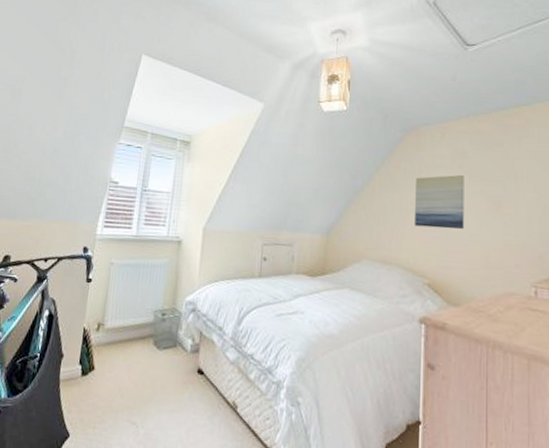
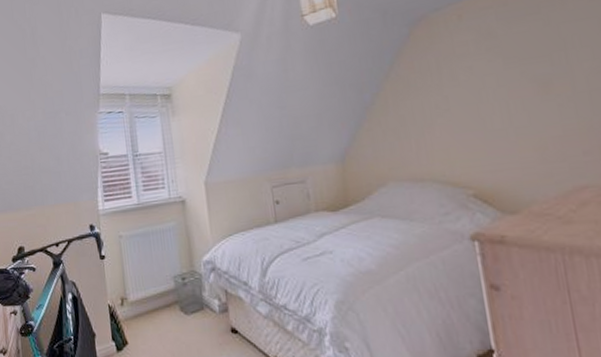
wall art: present [415,174,464,230] -> none [436,58,507,132]

